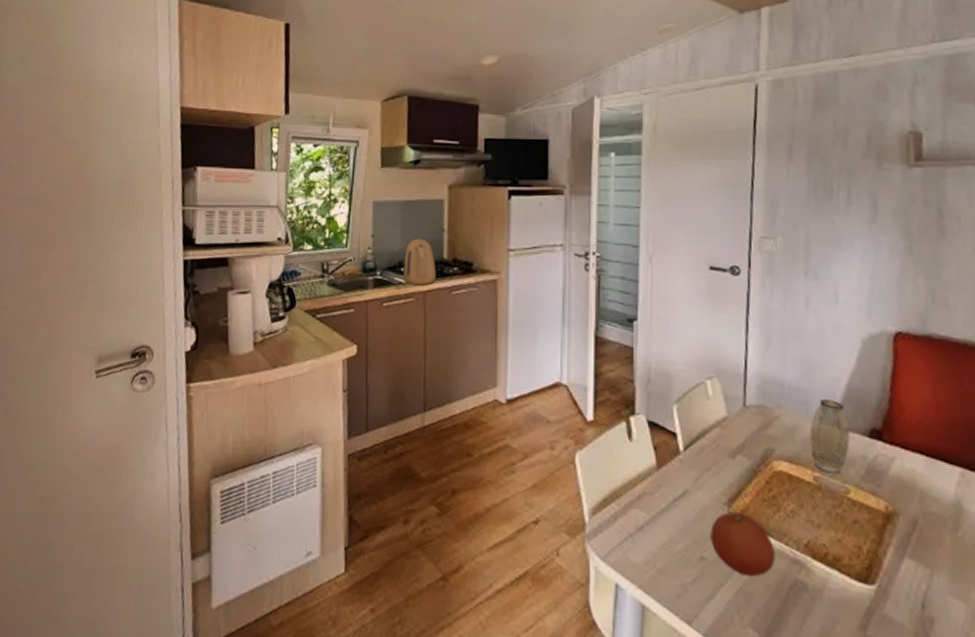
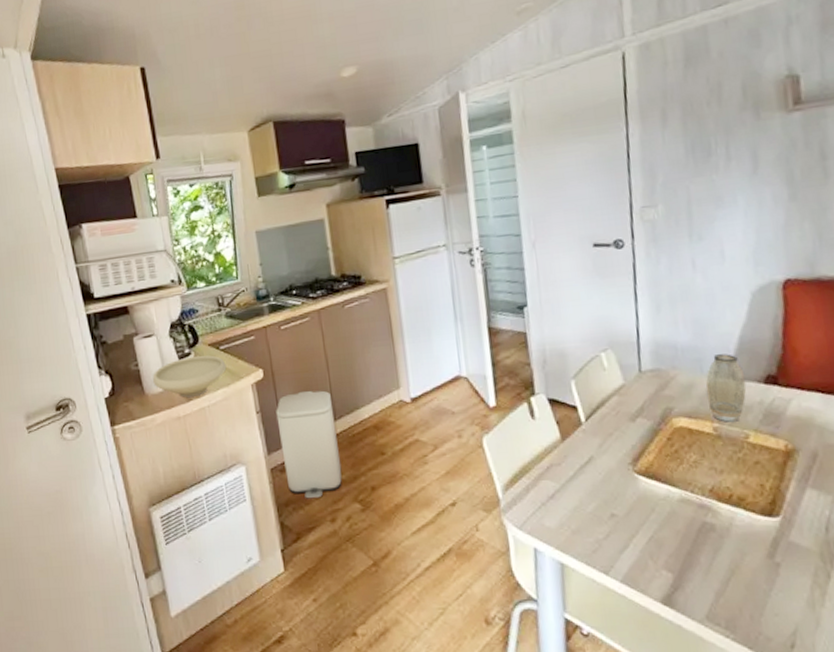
bowl: none [240,320,320,364] -> present [153,355,227,397]
pedal bin: none [363,376,424,495] -> present [276,390,342,499]
kettle: present [403,238,436,286] -> none [294,259,328,306]
fruit: present [710,512,776,577] -> none [618,470,683,526]

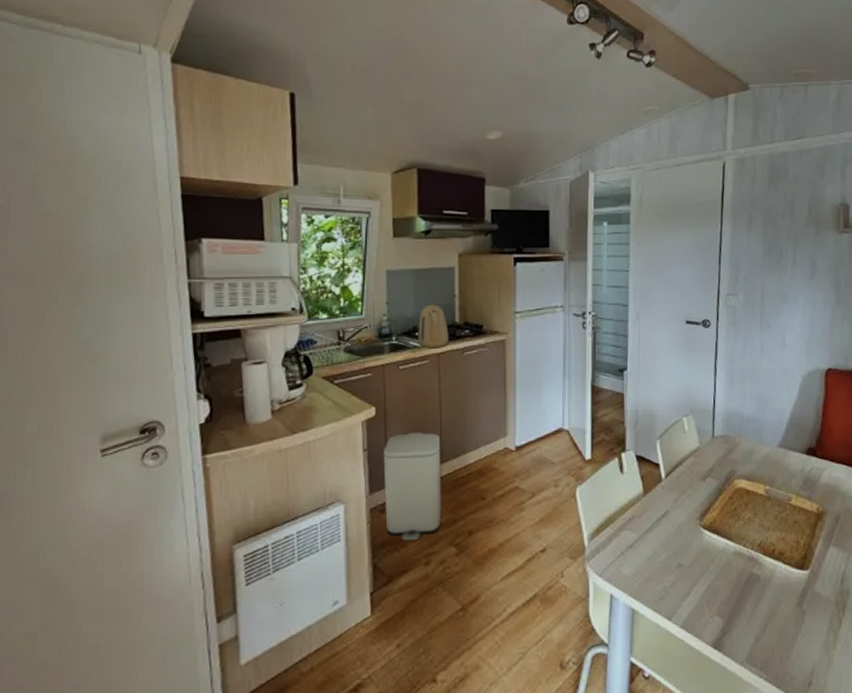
bowl: present [153,355,227,397] -> none [257,387,338,429]
kettle: none [294,259,328,306] -> present [418,304,449,348]
vase: present [705,354,747,422] -> none [762,427,793,486]

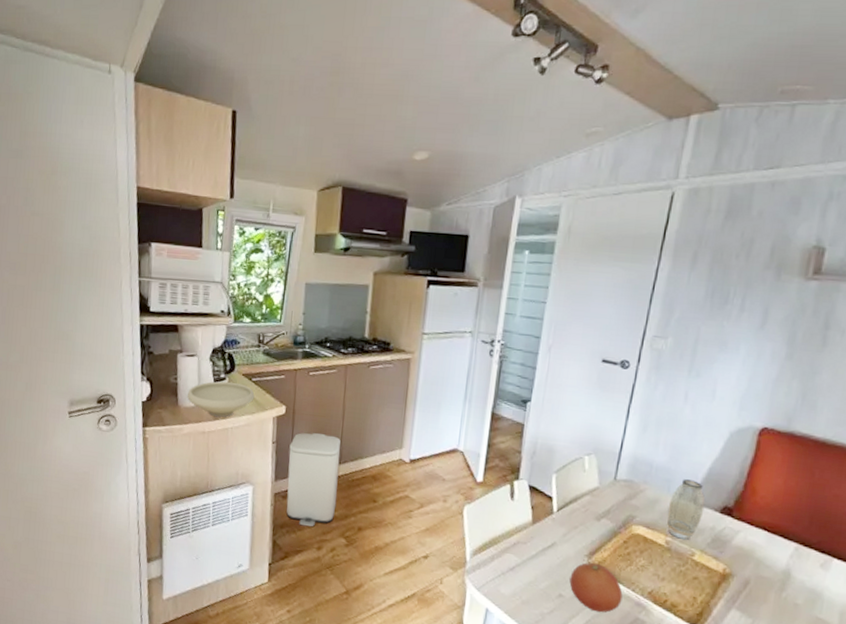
bowl: none [257,387,338,429] -> present [187,381,255,417]
kettle: present [418,304,449,348] -> none [328,318,358,360]
fruit: none [686,525,736,575] -> present [569,562,623,613]
vase: none [762,427,793,486] -> present [667,479,706,540]

